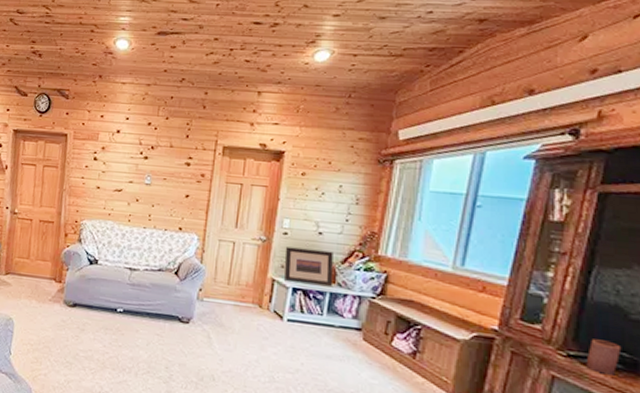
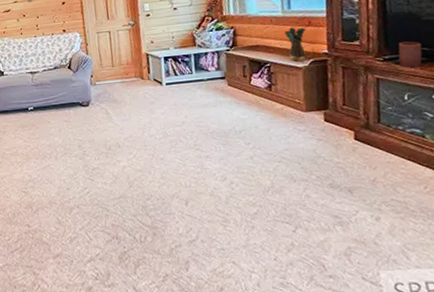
picture frame: present [284,247,333,287] -> none [150,21,194,53]
vase: none [448,287,477,333] -> present [284,26,307,62]

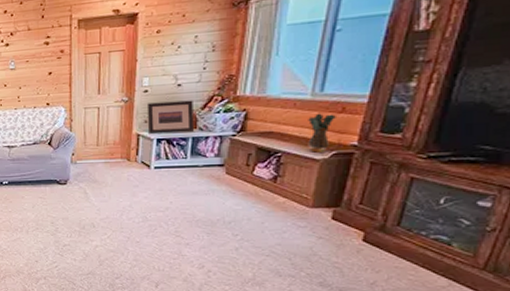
picture frame: none [150,21,194,53] -> present [146,100,194,134]
candle: present [398,41,423,68] -> none [446,137,485,169]

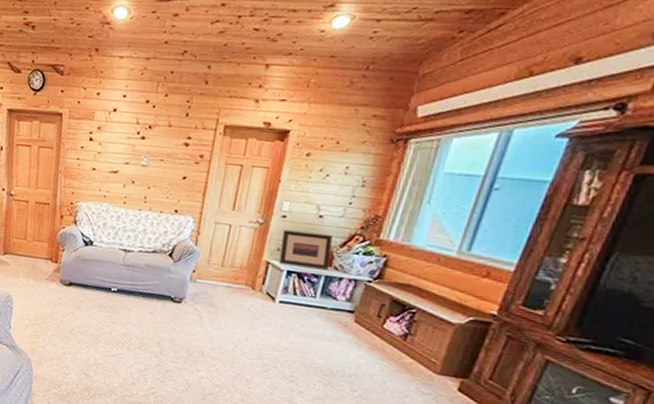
vase: present [308,112,336,153] -> none [445,272,480,317]

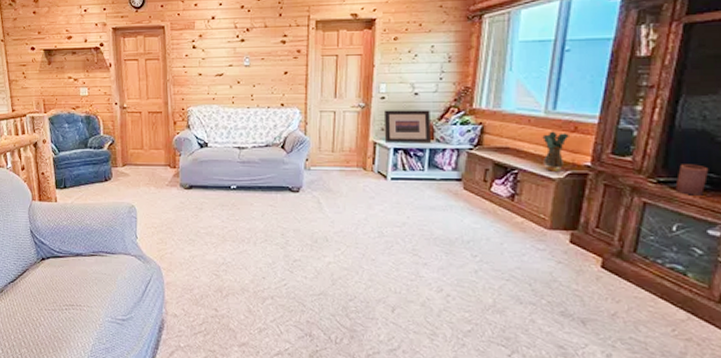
vase: none [445,272,480,317] -> present [542,130,569,172]
candle: none [584,325,627,361] -> present [675,164,709,196]

